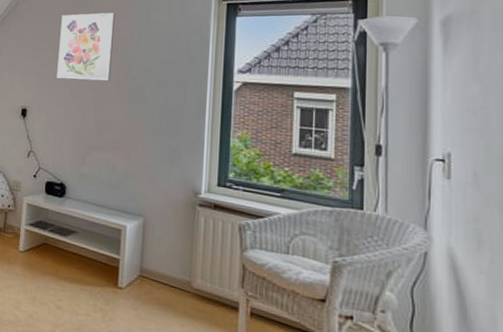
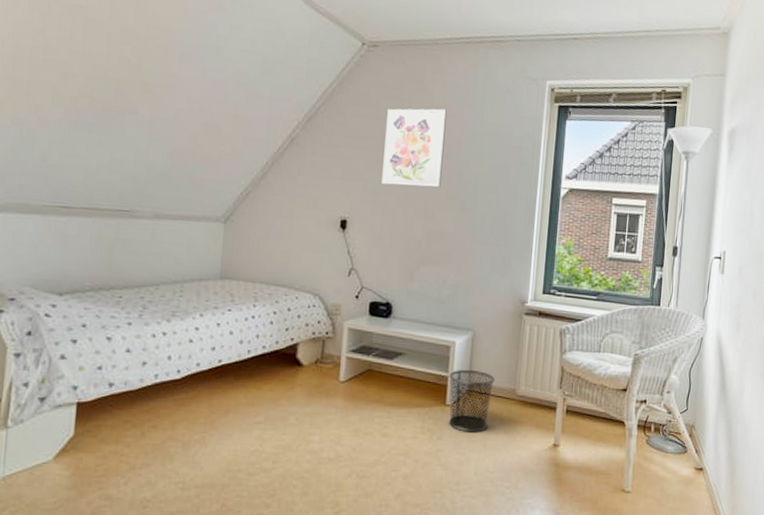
waste bin: none [121,254,168,320] -> present [449,369,495,433]

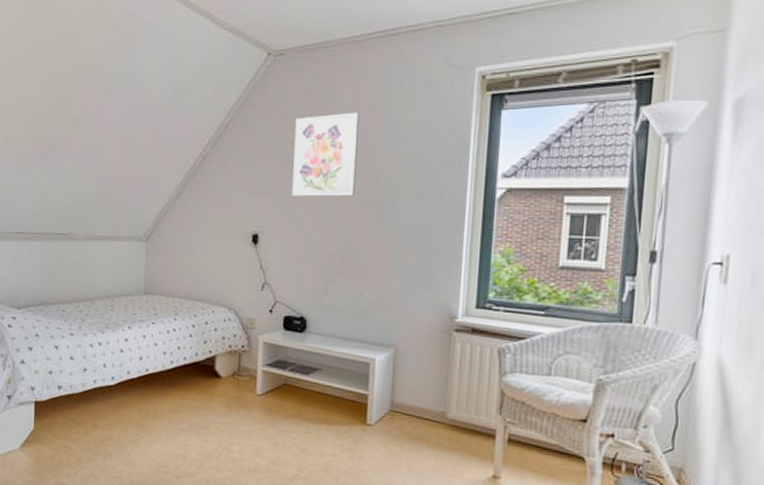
waste bin: present [449,369,495,433] -> none [369,388,421,456]

